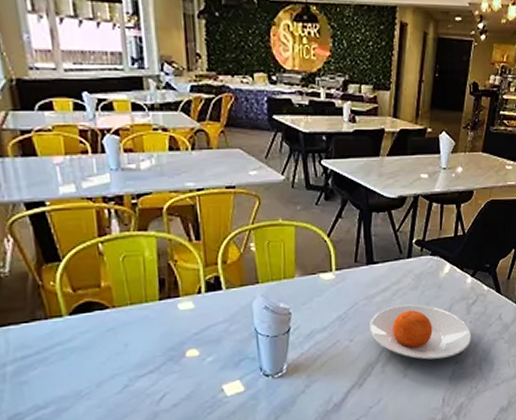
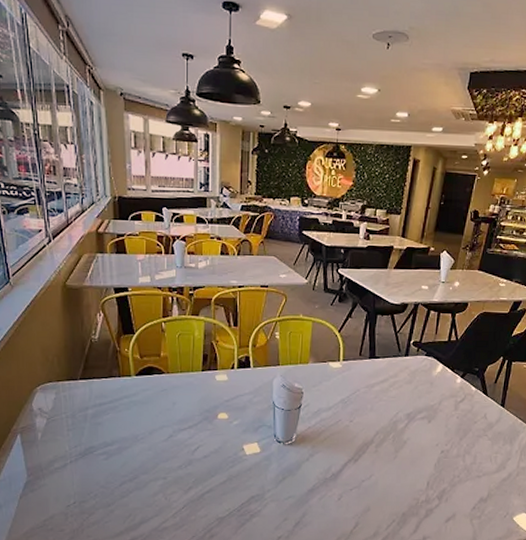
plate: present [369,304,472,360] -> none [367,396,458,446]

